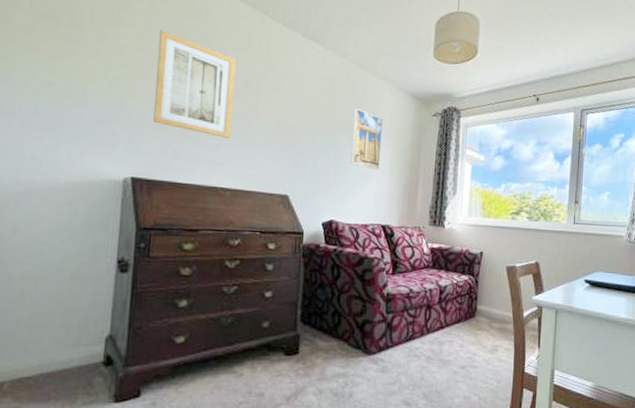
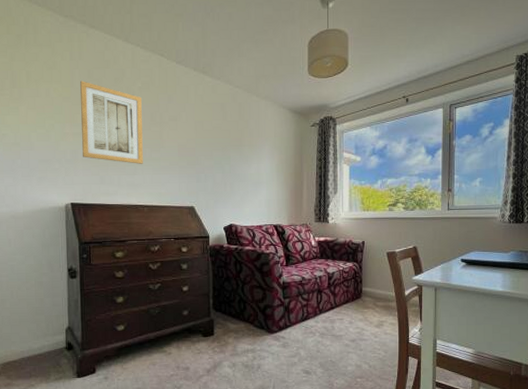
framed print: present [350,108,383,170] -> none [242,127,268,178]

